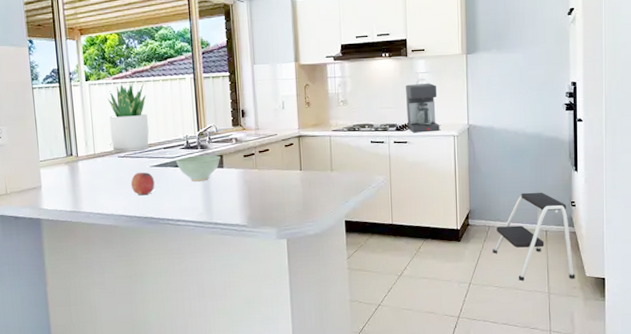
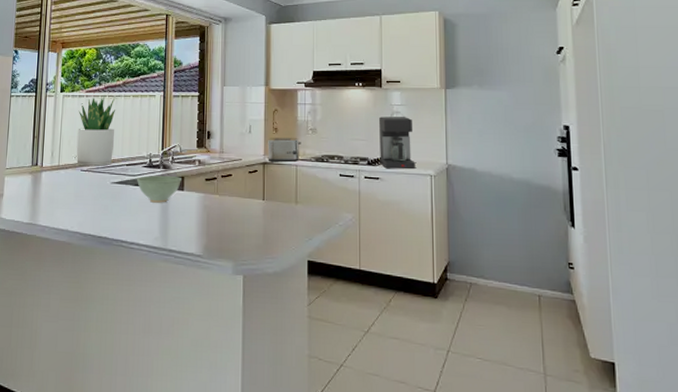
fruit: present [130,172,155,195] -> none [89,188,113,212]
toaster: none [301,109,334,135] -> present [268,137,302,163]
step stool: present [492,192,575,281] -> none [475,247,577,360]

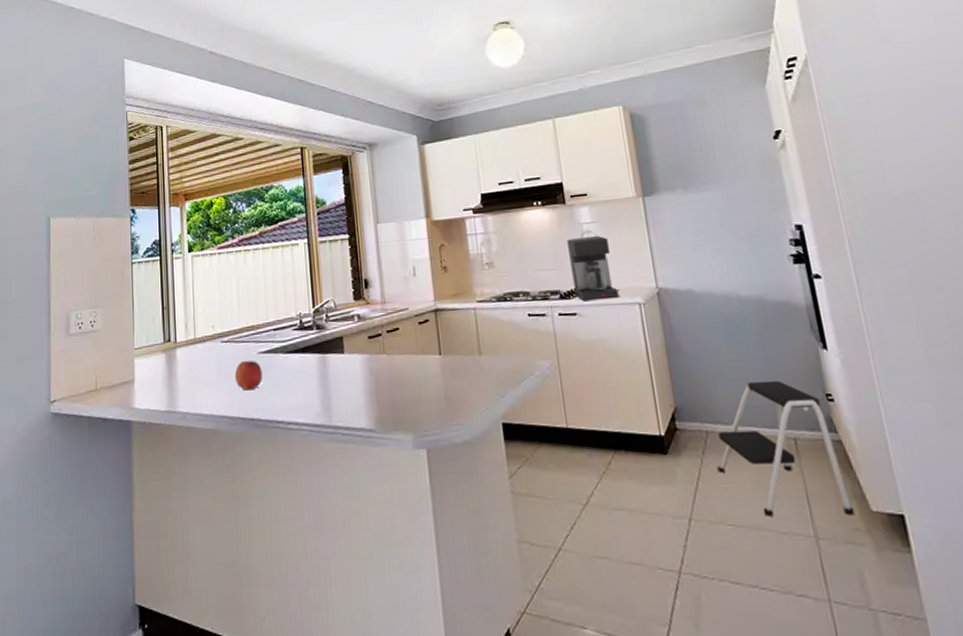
planter: present [76,95,116,166] -> none [211,249,257,336]
fruit: none [89,188,113,212] -> present [234,360,263,389]
bowl: present [137,176,181,203] -> none [288,337,340,372]
toaster: present [268,137,302,163] -> none [437,275,478,308]
step stool: none [475,247,577,360] -> present [717,380,855,516]

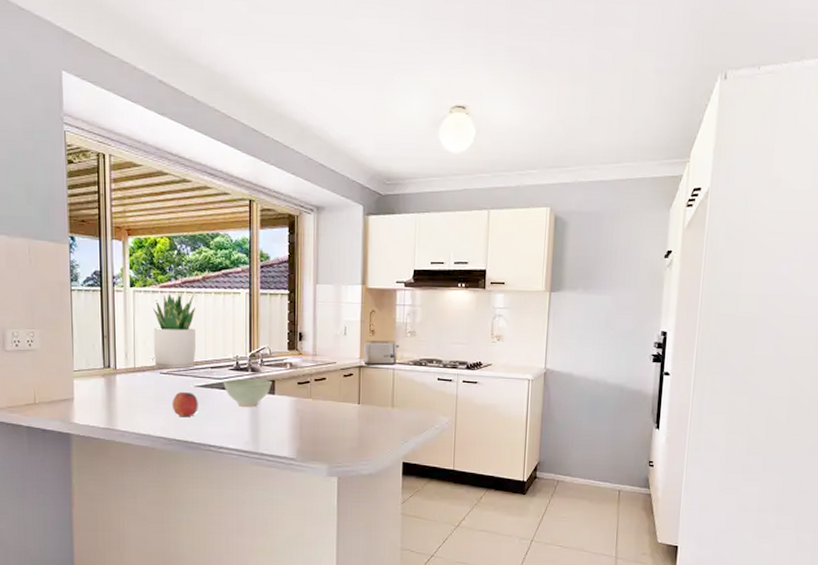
planter: none [211,249,257,336] -> present [152,292,196,369]
bowl: none [288,337,340,372] -> present [224,379,272,407]
toaster: none [437,275,478,308] -> present [364,339,400,366]
coffee maker: present [567,236,619,302] -> none [479,320,514,374]
step stool: present [717,380,855,516] -> none [559,447,646,545]

